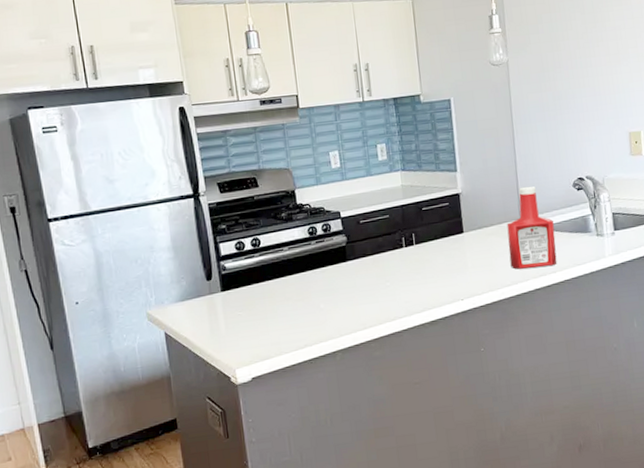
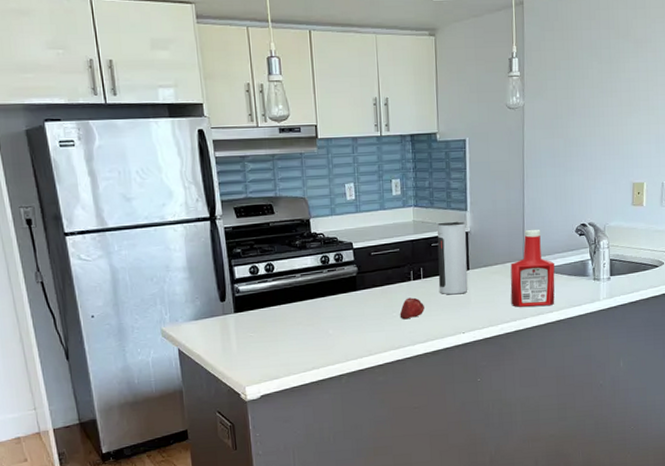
fruit: none [393,265,419,289] -> present [399,297,424,320]
speaker: none [426,183,464,261] -> present [437,221,468,295]

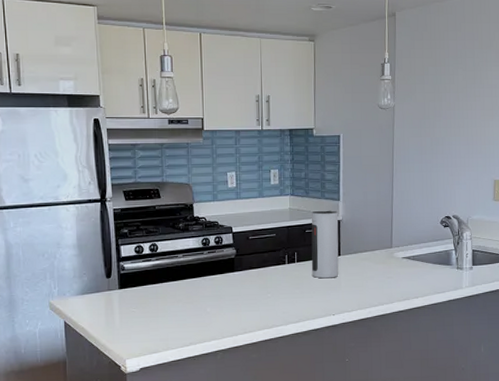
fruit: present [399,297,424,320] -> none [274,280,297,301]
ketchup bottle: present [510,229,555,307] -> none [378,219,421,292]

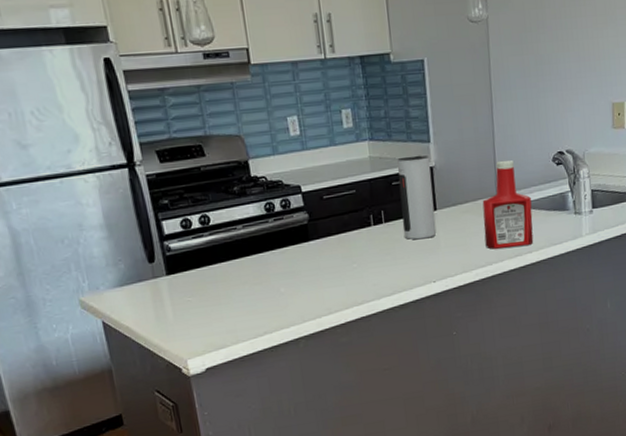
ketchup bottle: none [378,219,421,292] -> present [482,160,534,250]

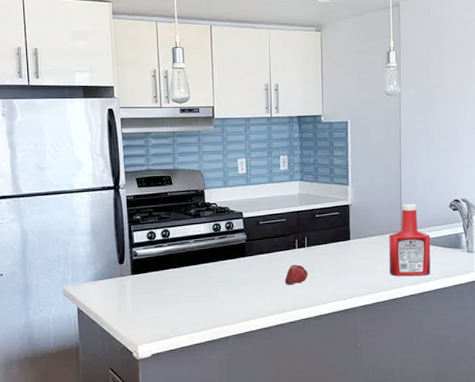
fruit: none [360,245,389,271] -> present [284,264,308,285]
speaker: present [397,155,437,240] -> none [320,195,349,263]

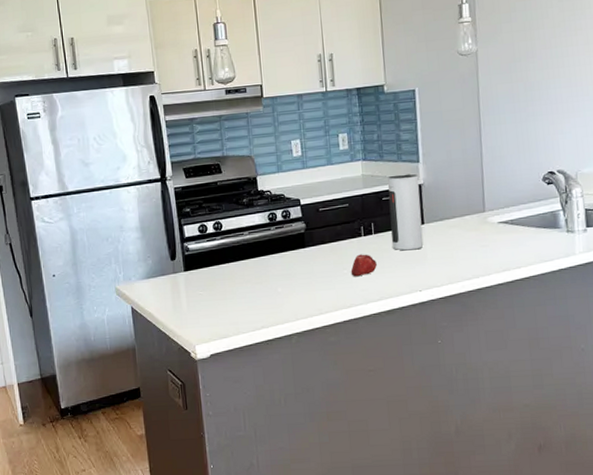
speaker: none [320,195,349,263] -> present [387,173,424,251]
ketchup bottle: present [388,203,431,276] -> none [469,179,523,263]

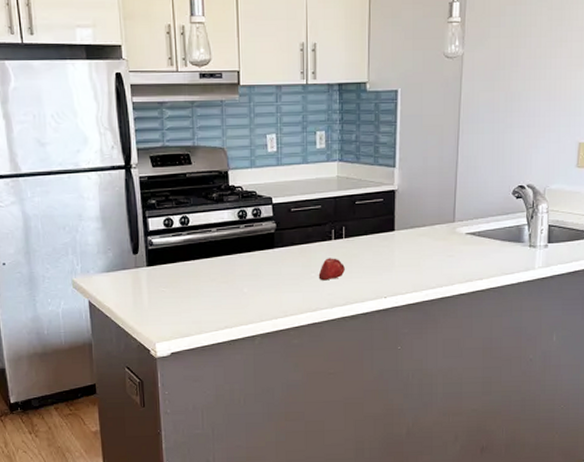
speaker: present [387,173,424,251] -> none [361,178,394,257]

